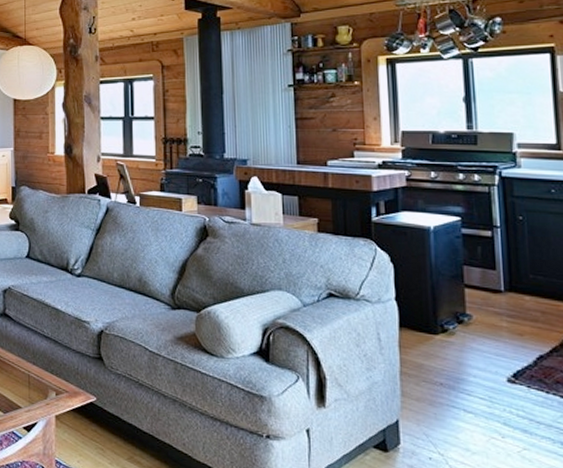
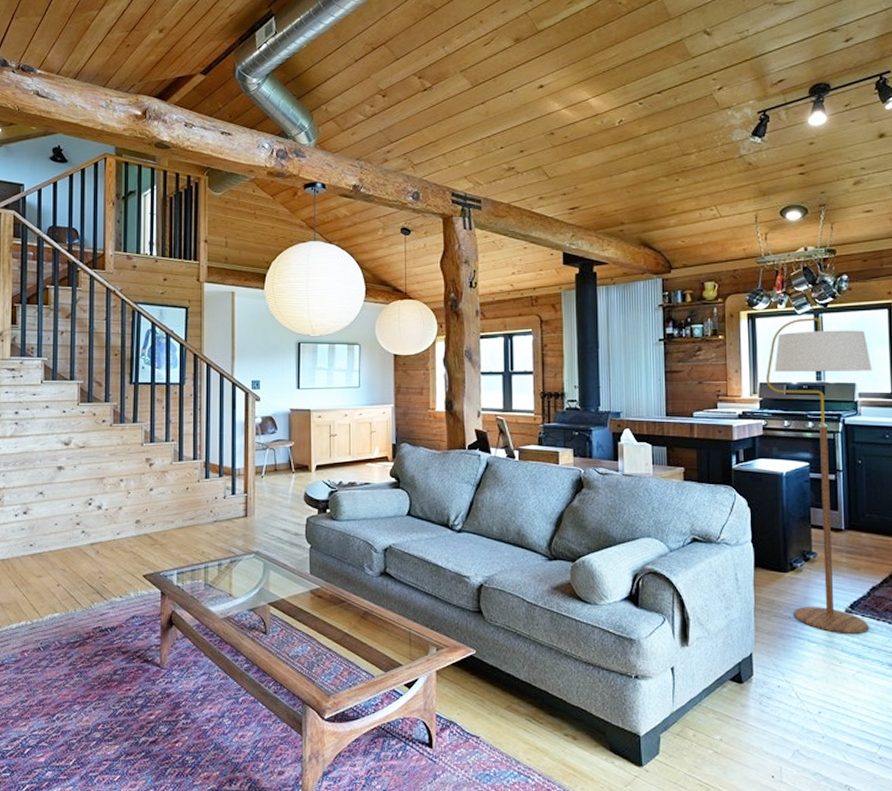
floor lamp: none [409,63,537,407] -> present [766,318,872,633]

